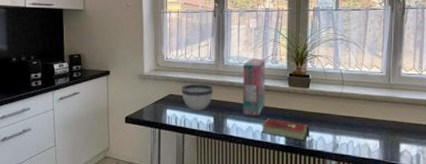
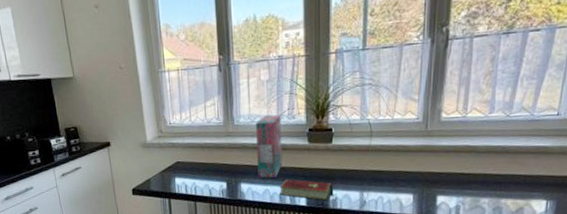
bowl: present [180,83,214,110] -> none [188,147,225,177]

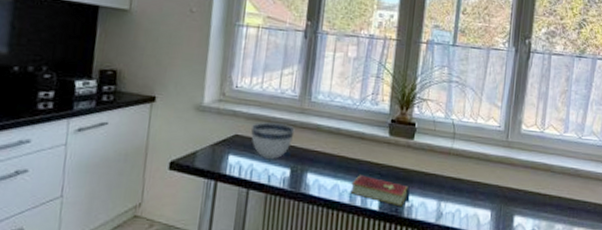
bowl: none [188,147,225,177] -> present [250,122,295,159]
cereal box: present [256,114,283,178] -> none [328,96,364,171]

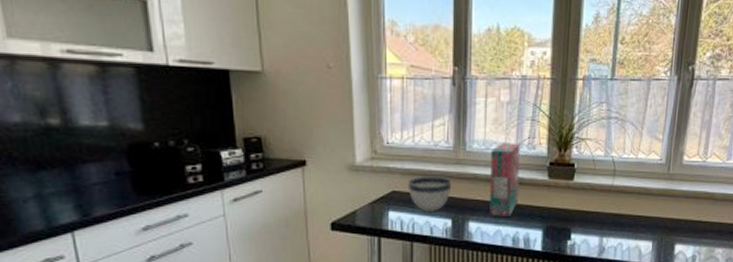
cereal box: none [328,96,364,171] -> present [489,143,521,216]
hardcover book: present [350,175,408,206] -> none [513,219,570,245]

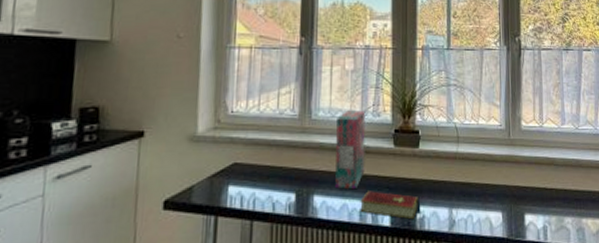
bowl: present [407,176,452,211] -> none [250,146,297,185]
hardcover book: none [513,219,570,245] -> present [360,191,418,219]

